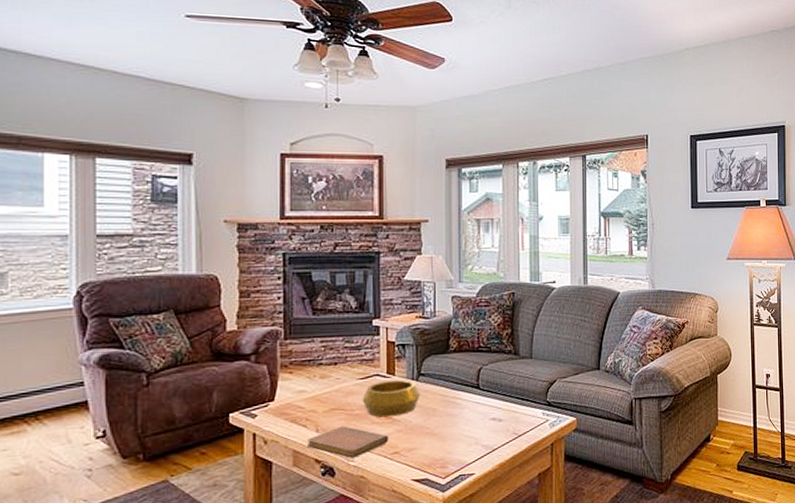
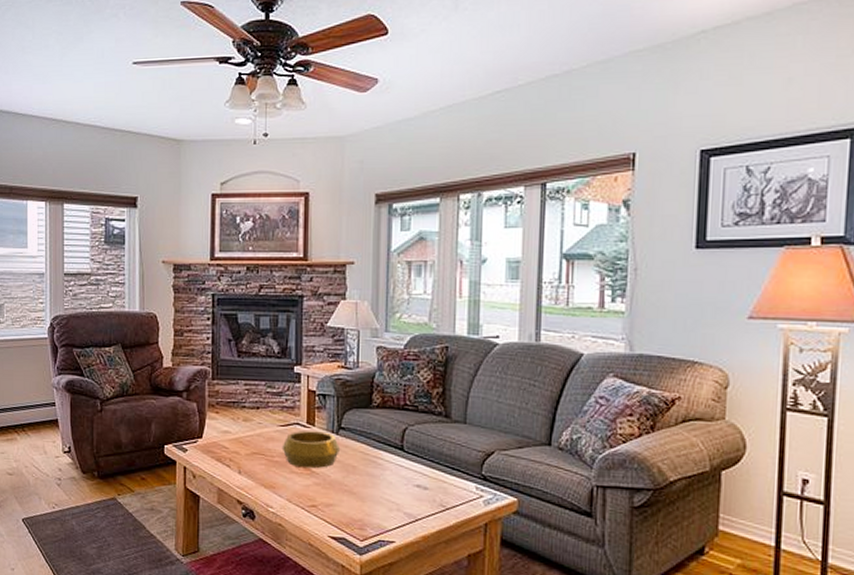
notebook: present [307,426,389,458] -> none [231,471,307,505]

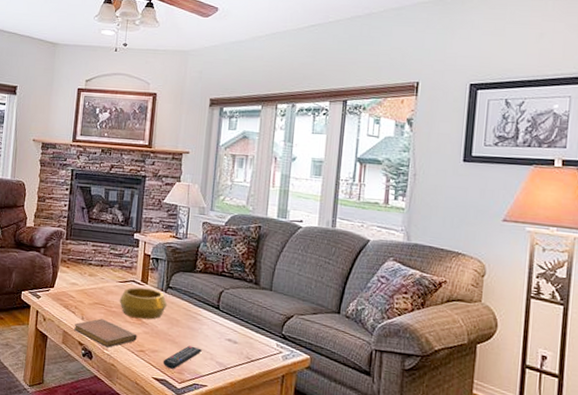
notebook: none [231,471,307,505] -> present [74,318,137,348]
remote control: none [339,496,386,525] -> present [163,345,202,369]

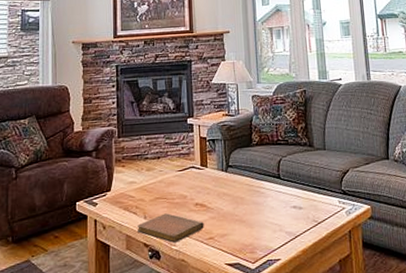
decorative bowl: present [119,287,168,320] -> none [181,171,230,205]
remote control: present [163,345,202,369] -> none [233,221,270,250]

